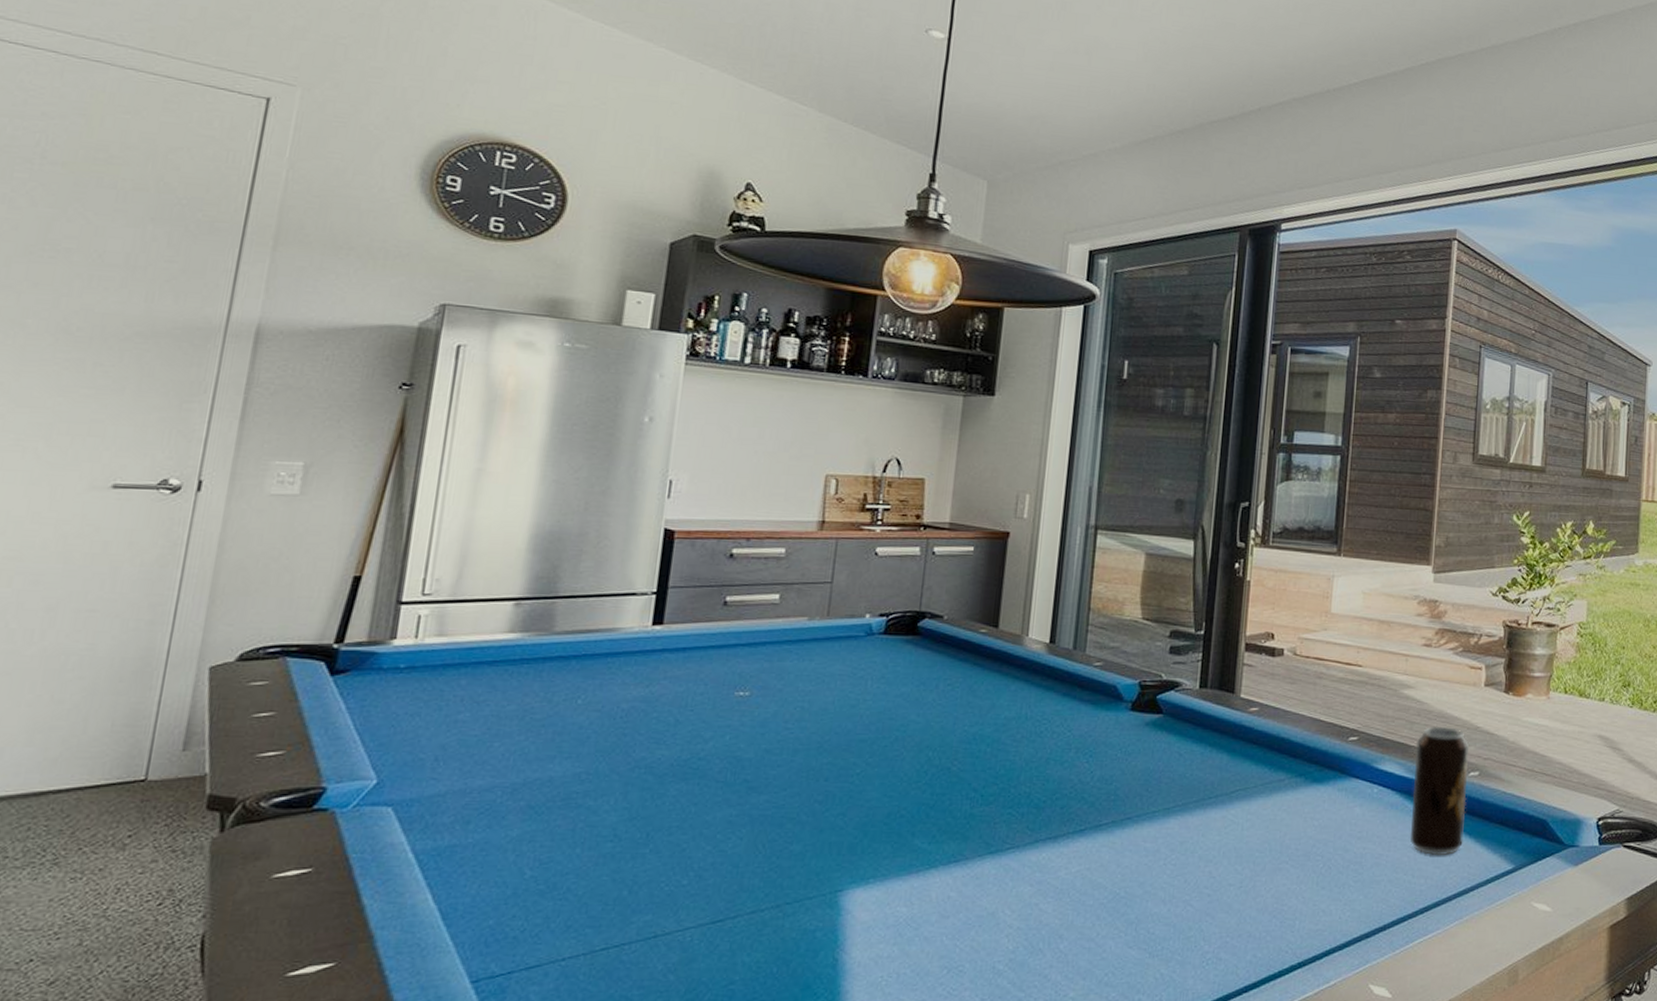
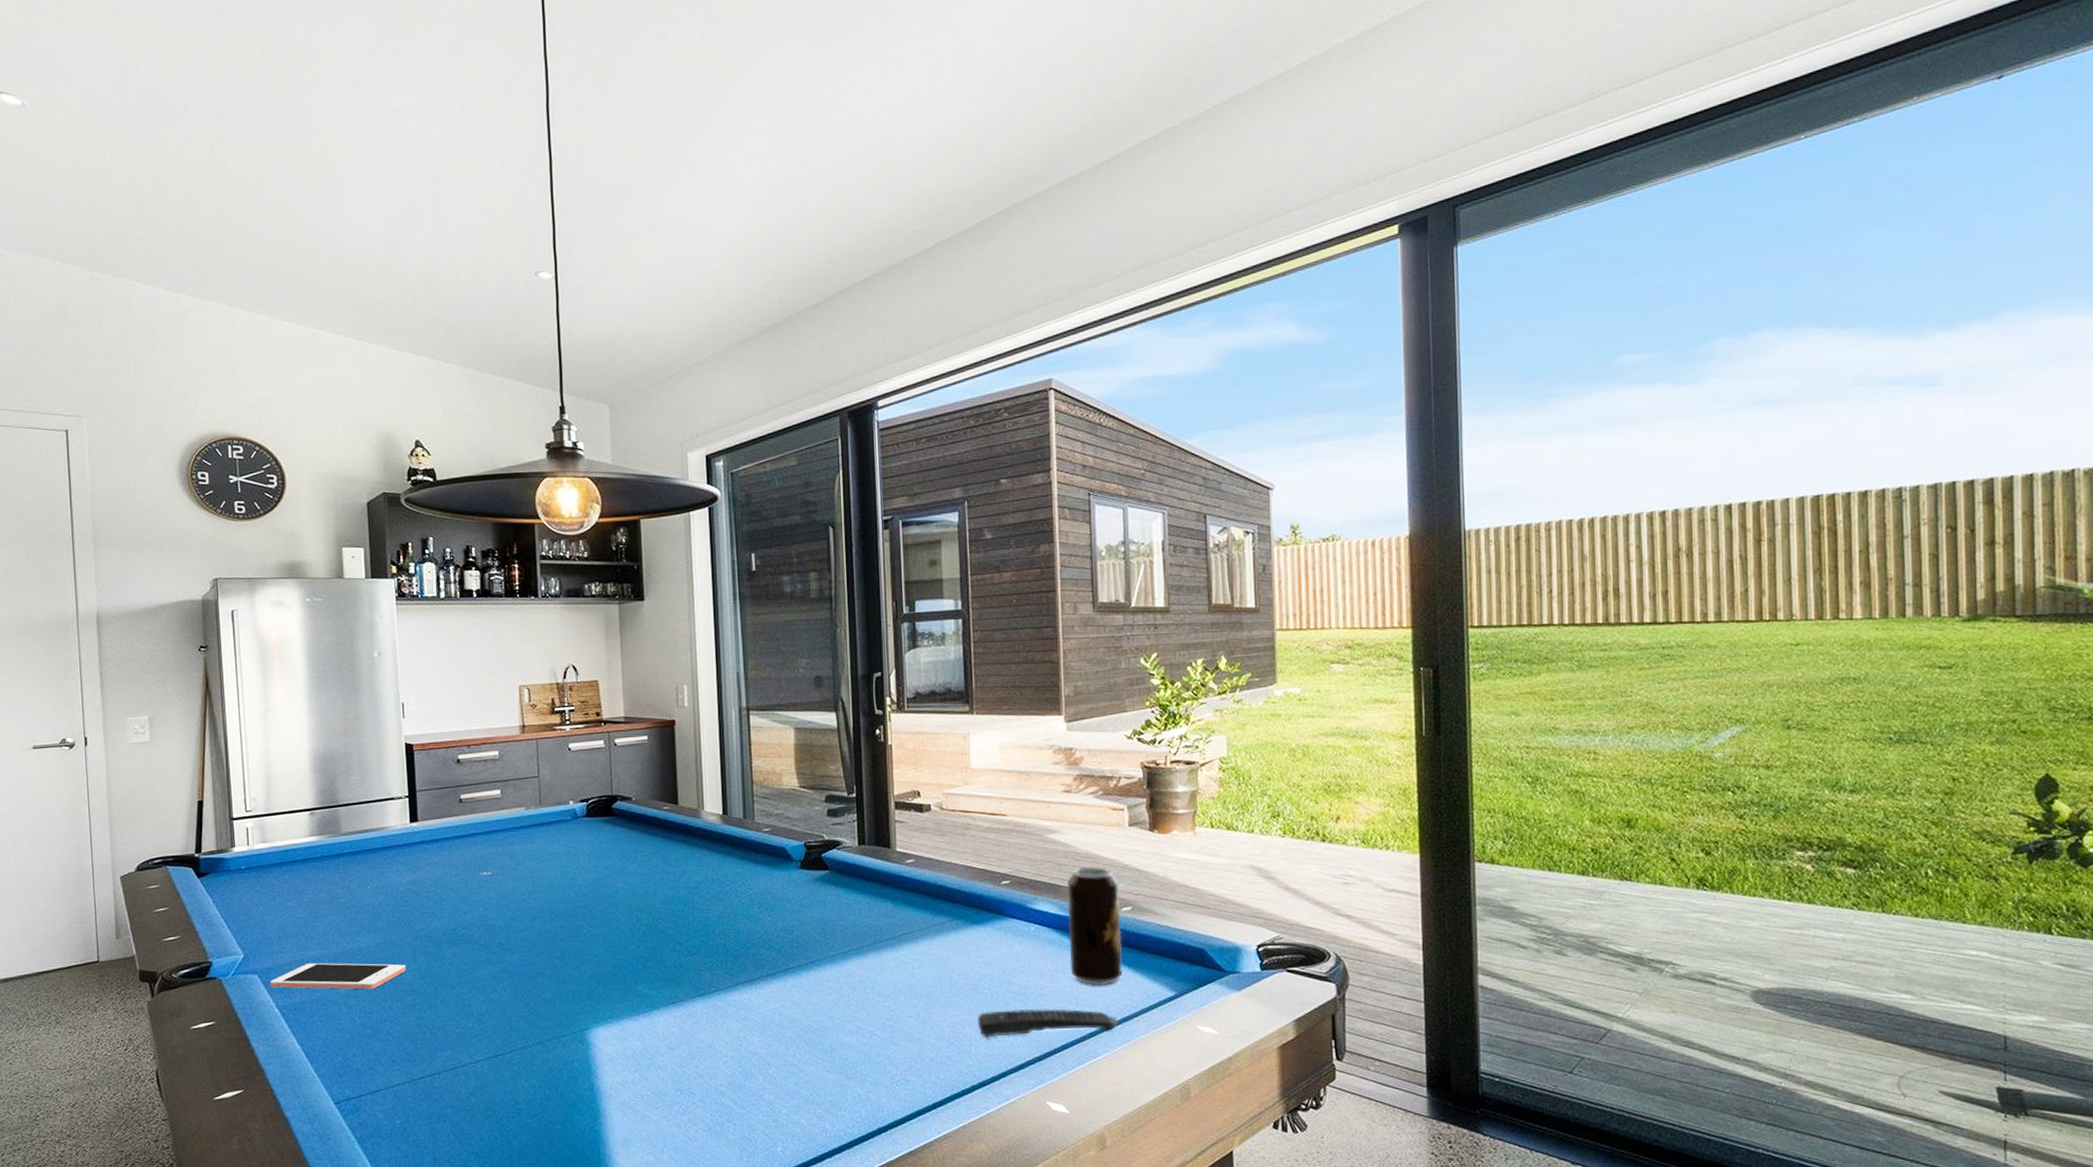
cell phone: none [407,796,611,832] -> present [269,963,406,990]
remote control: none [1305,880,1453,911] -> present [977,1008,1118,1038]

